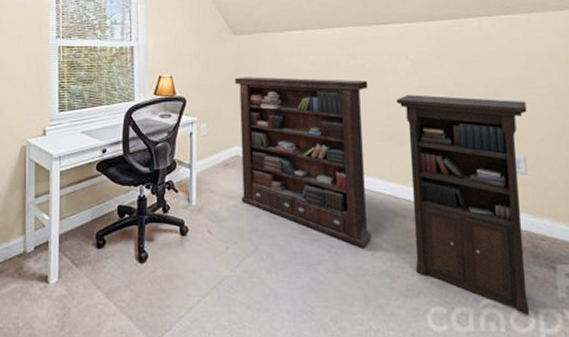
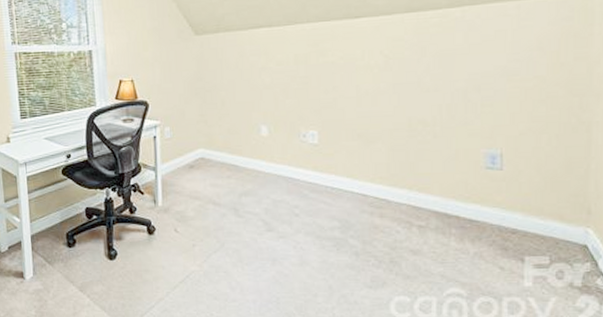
bookcase: present [235,77,530,316] -> none [198,78,508,304]

